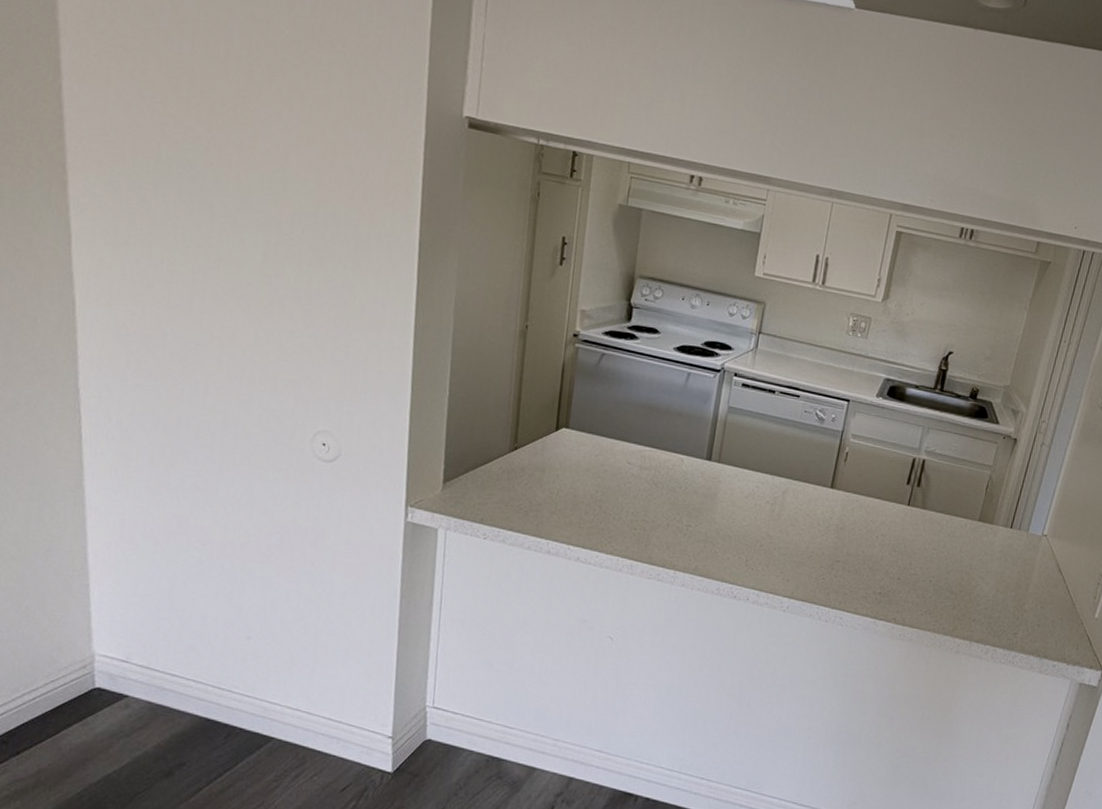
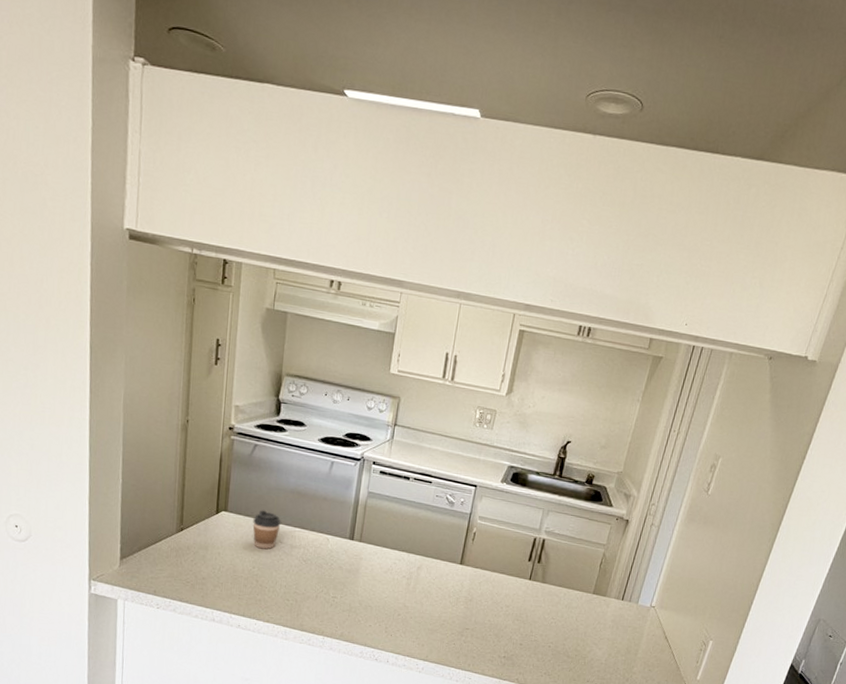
coffee cup: none [597,426,630,471] -> present [253,510,281,550]

